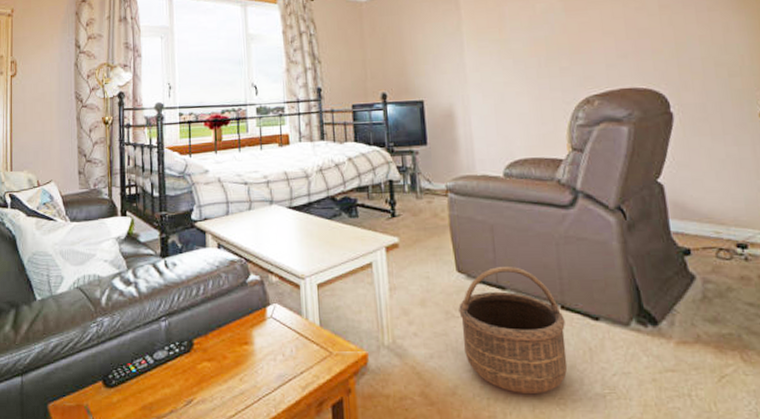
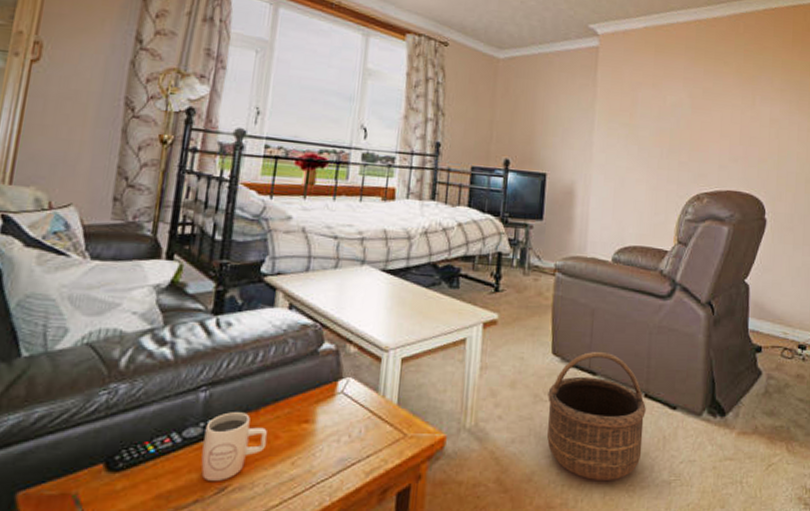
mug: none [169,337,218,395] -> present [201,412,268,481]

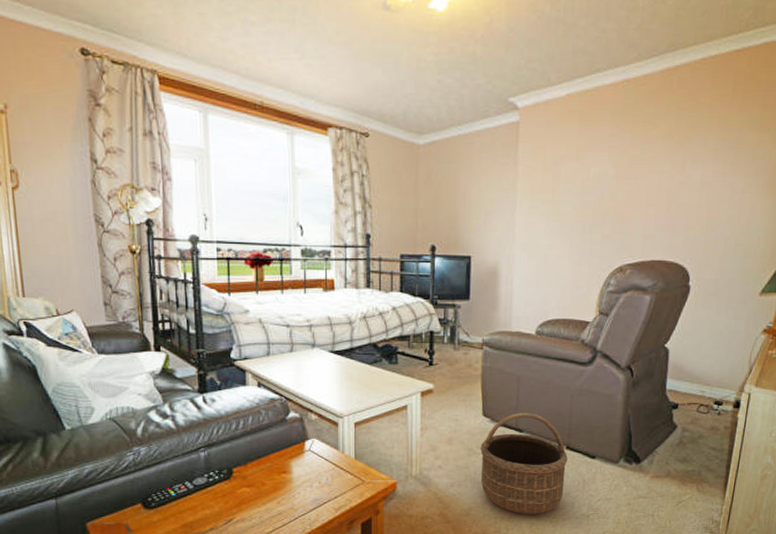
mug: present [201,412,268,481] -> none [209,466,257,515]

